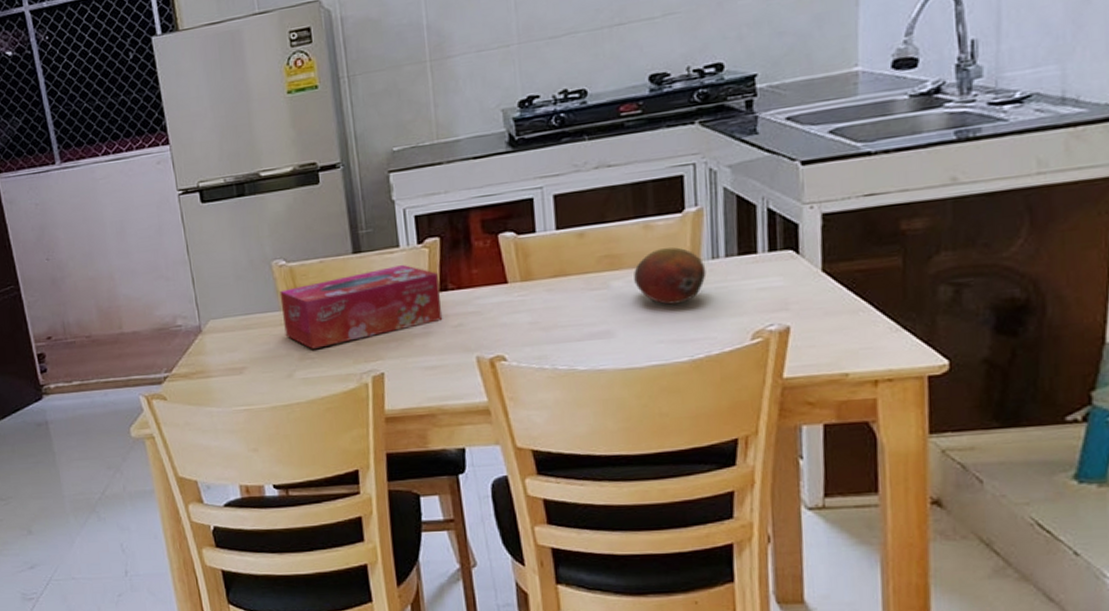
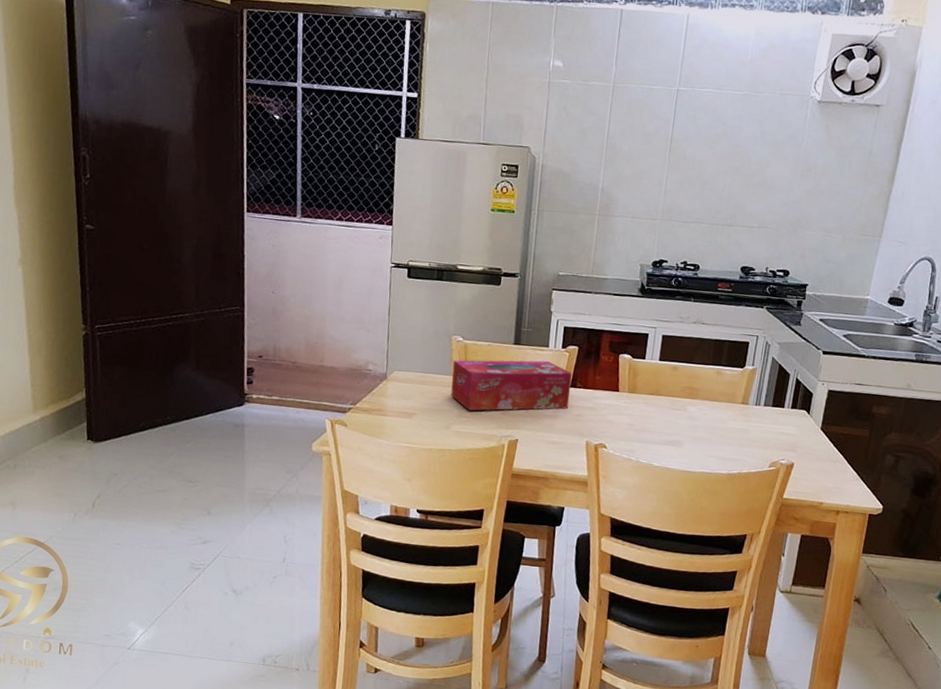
fruit: present [634,247,707,305] -> none [703,390,751,432]

